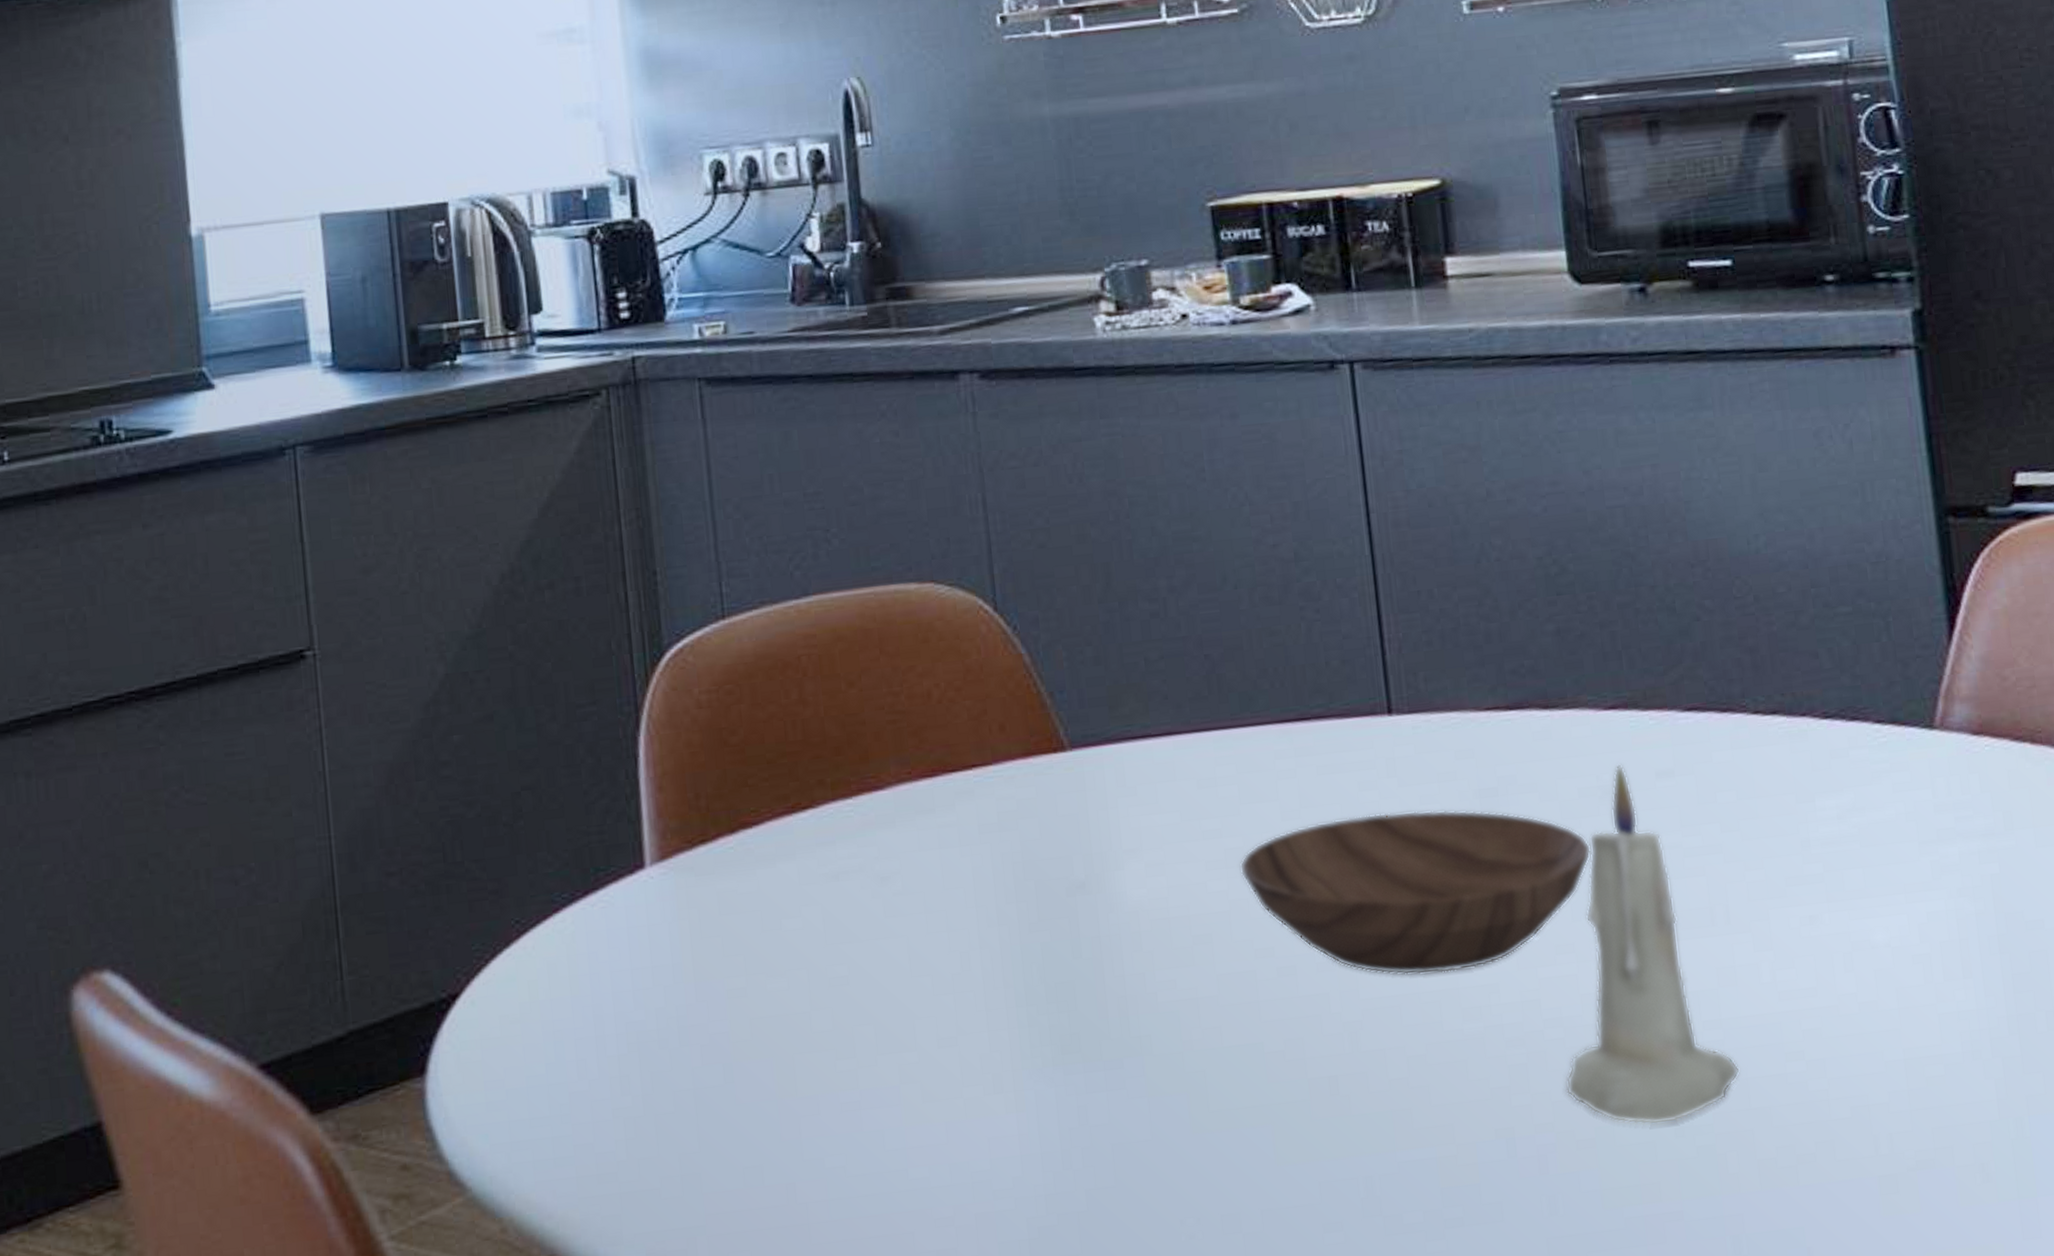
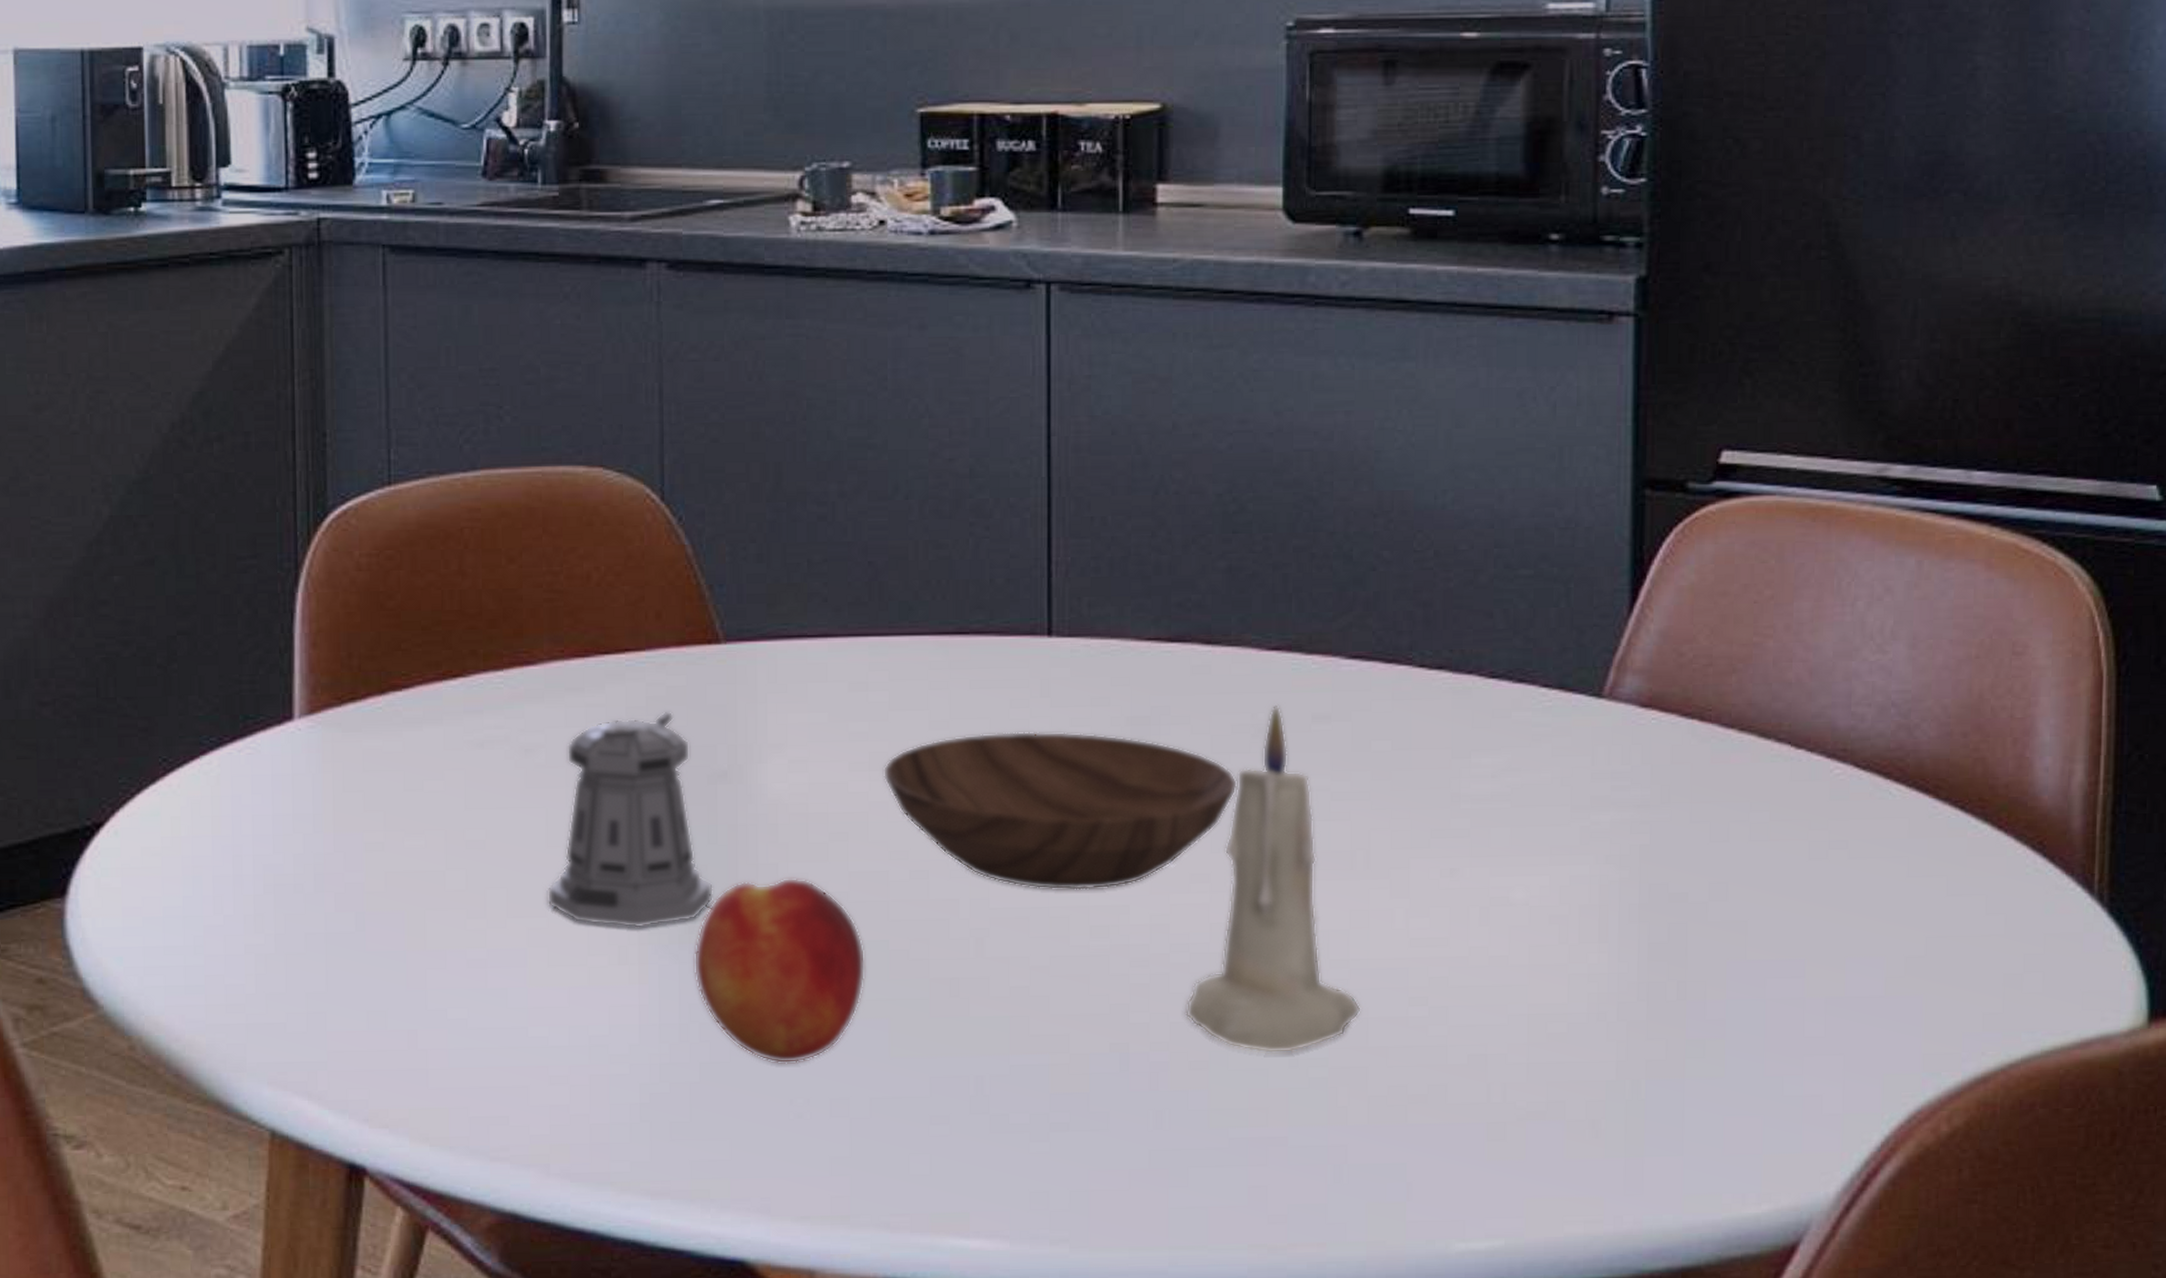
pepper shaker: none [914,825,1083,1055] -> present [547,711,713,928]
peach: none [1068,985,1244,1184] -> present [693,877,866,1064]

